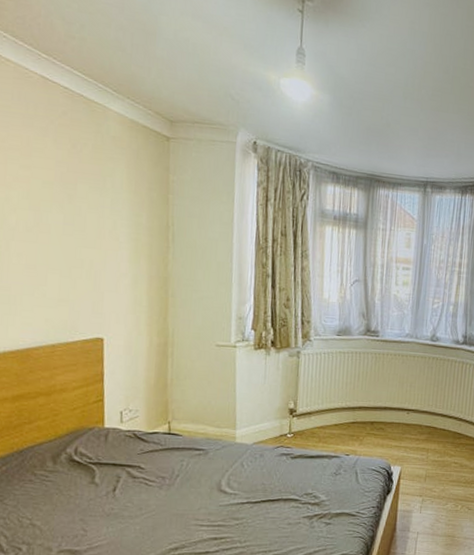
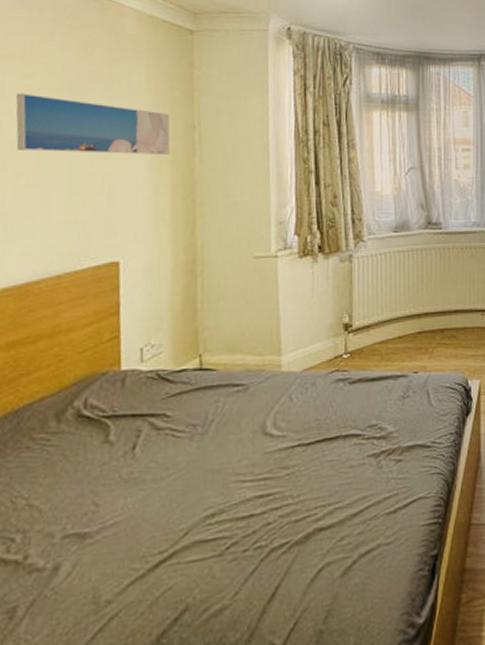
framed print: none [16,182,148,249] -> present [15,93,171,154]

